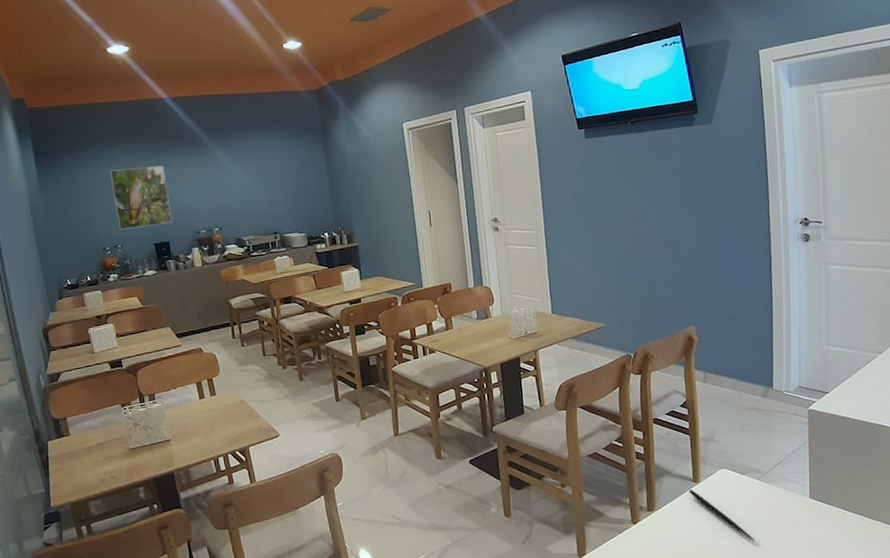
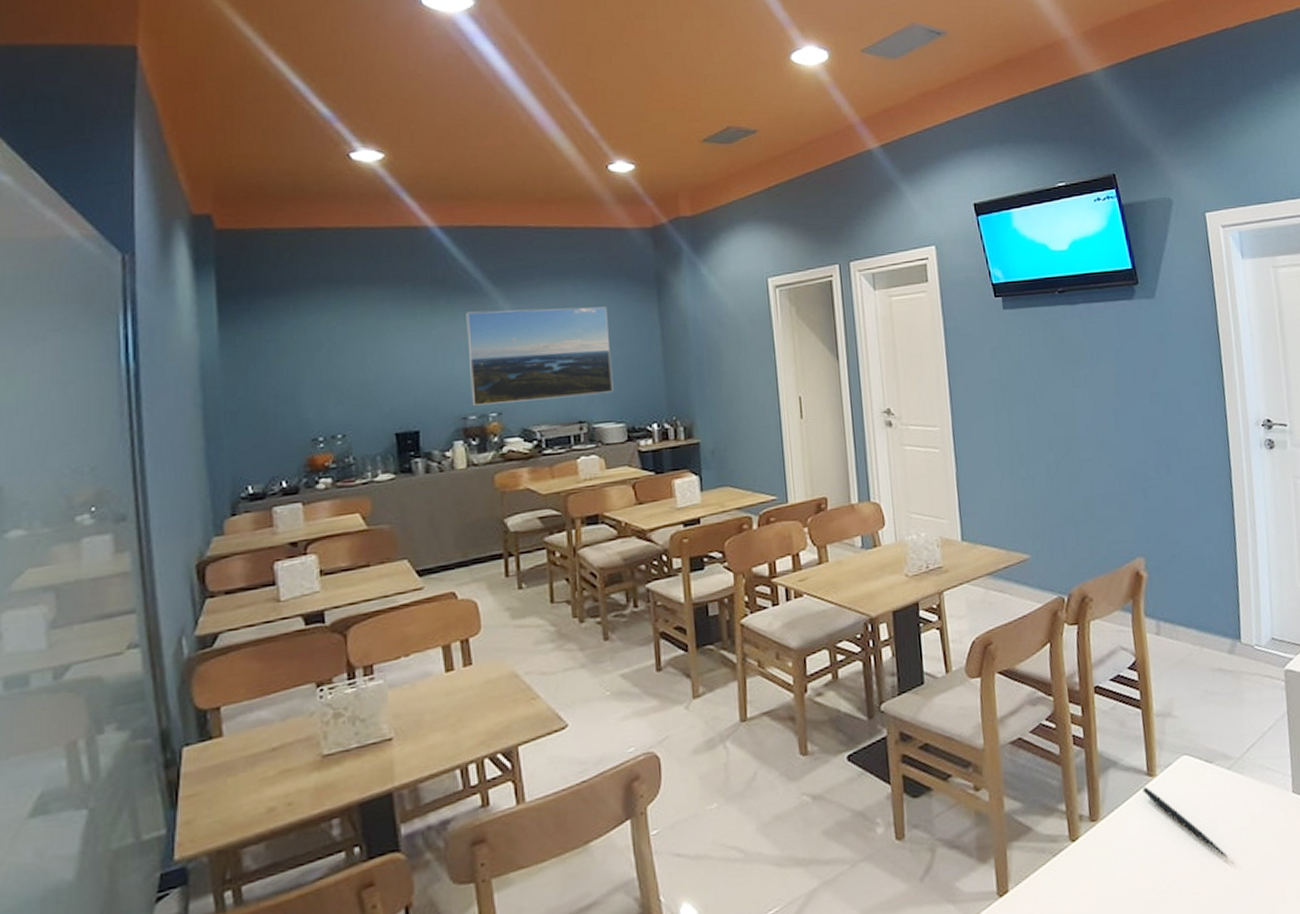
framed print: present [110,165,173,230] -> none [337,320,427,412]
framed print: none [193,150,296,223] -> present [466,306,614,406]

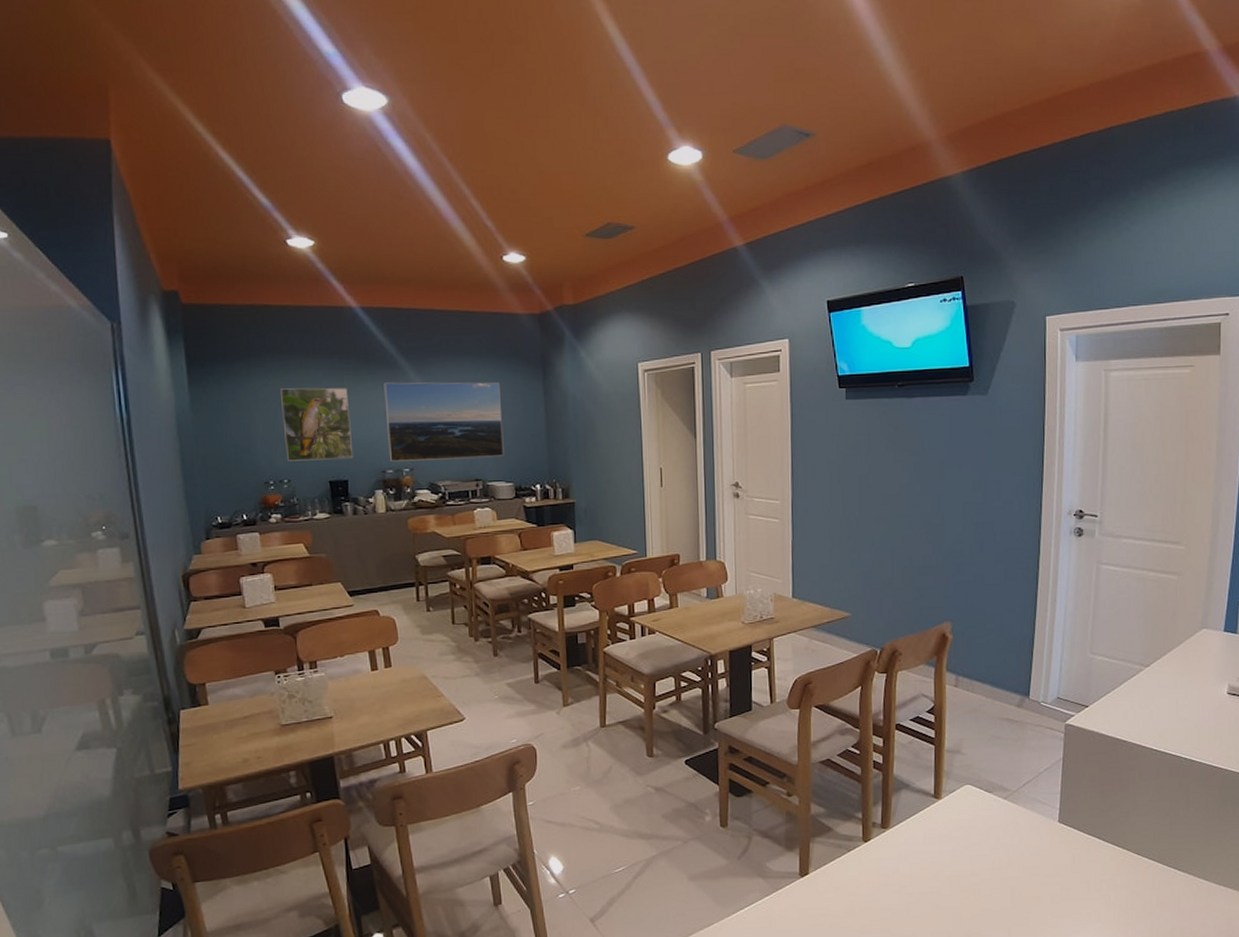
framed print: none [337,320,427,412] -> present [281,387,354,461]
pen: present [1142,787,1228,858] -> none [928,806,995,867]

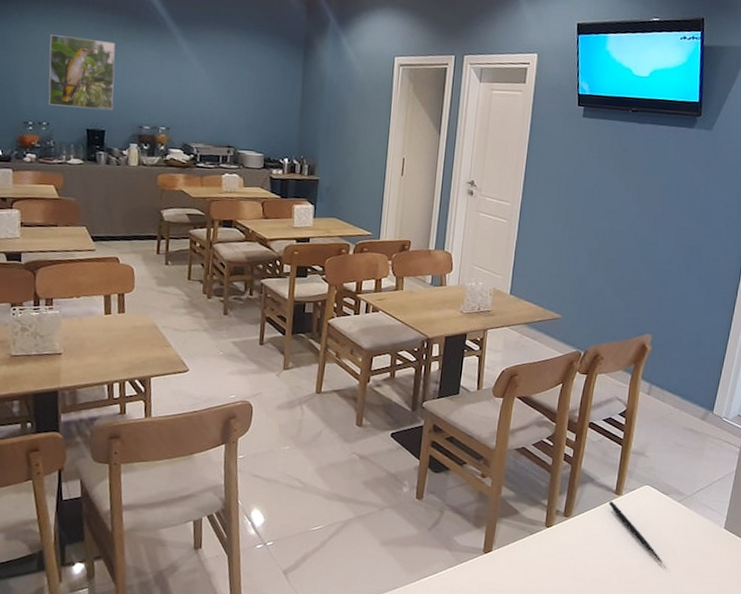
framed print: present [384,382,504,462] -> none [148,42,262,127]
pen: none [928,806,995,867] -> present [609,501,662,563]

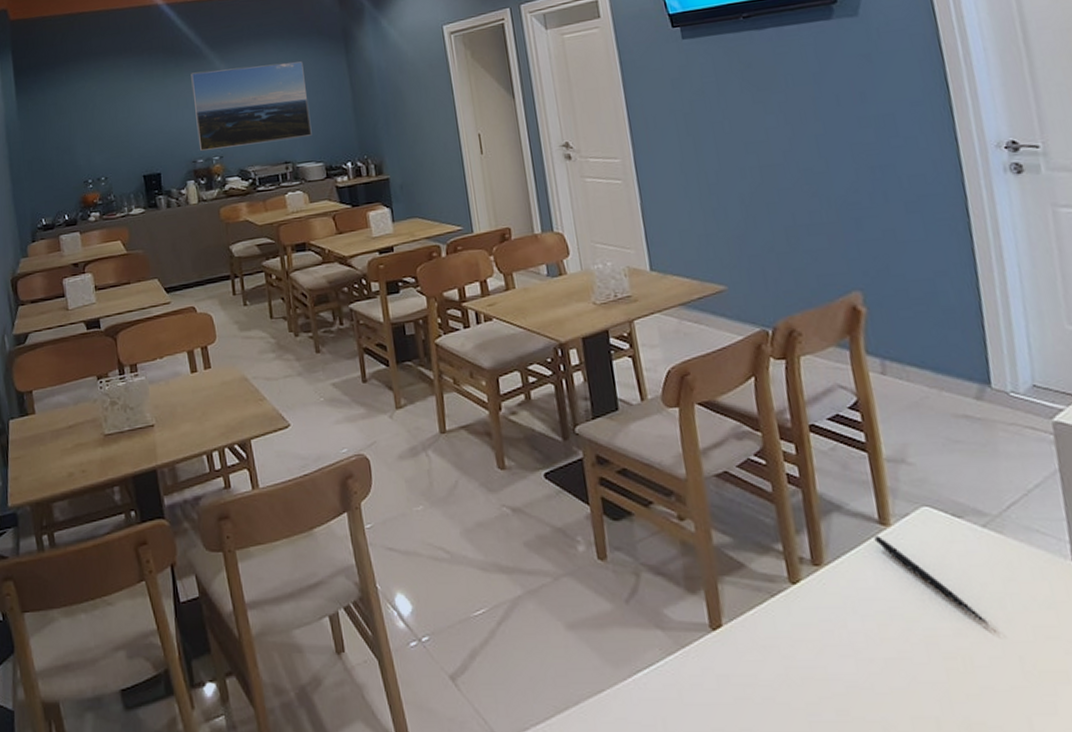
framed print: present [48,35,116,111] -> none [96,82,165,159]
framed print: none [148,42,262,127] -> present [191,61,312,151]

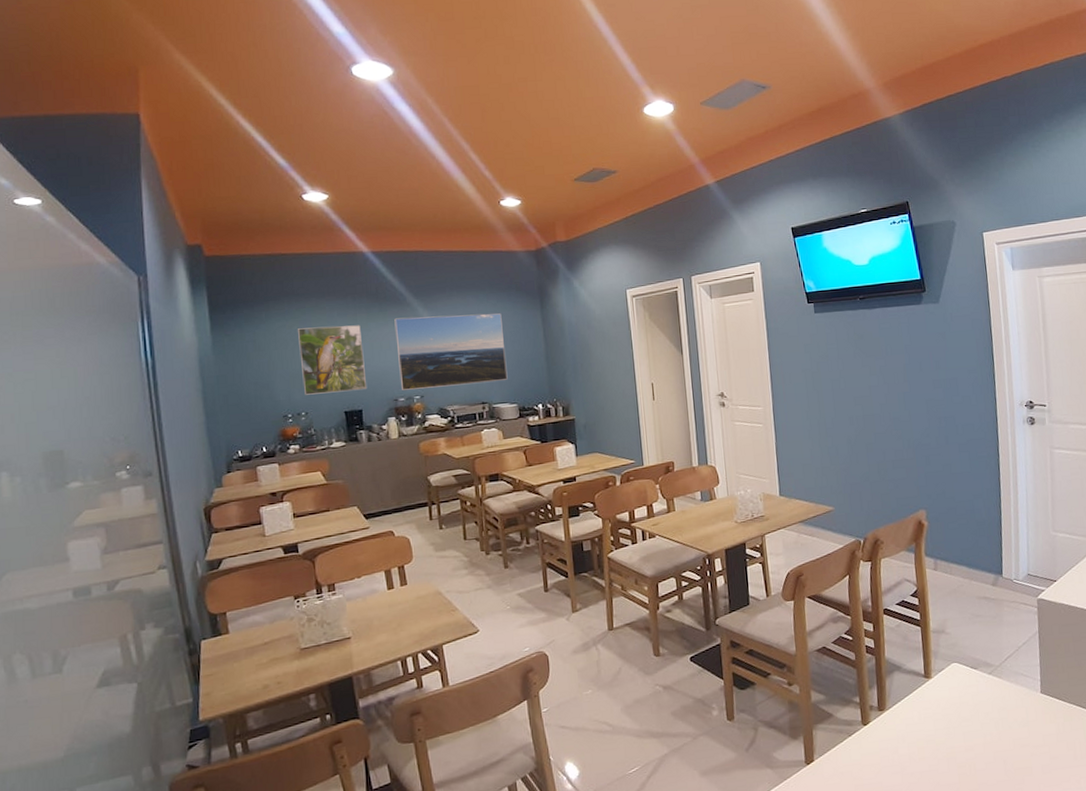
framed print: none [96,82,165,159] -> present [298,325,367,395]
pen: present [874,535,988,625] -> none [920,686,987,741]

